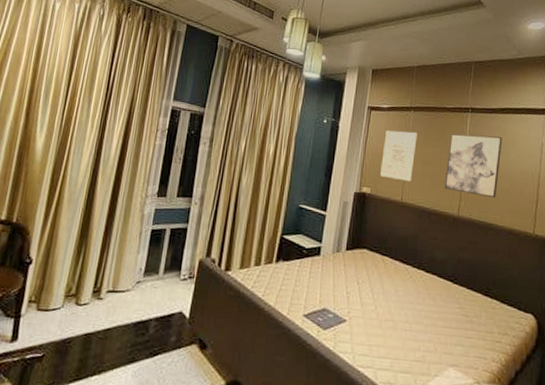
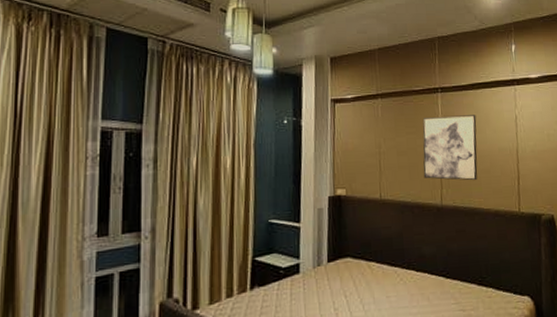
wall art: present [380,130,417,182] -> none [353,121,389,176]

